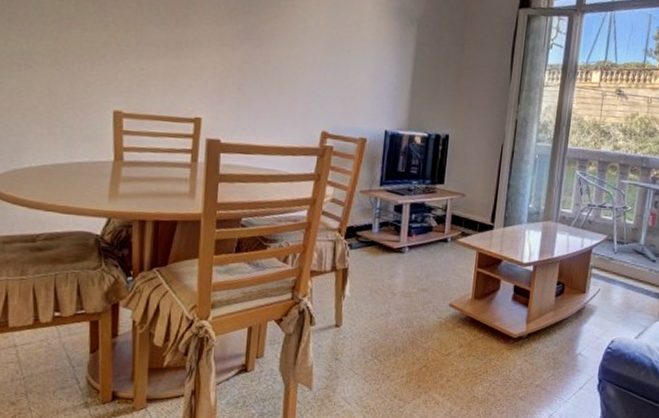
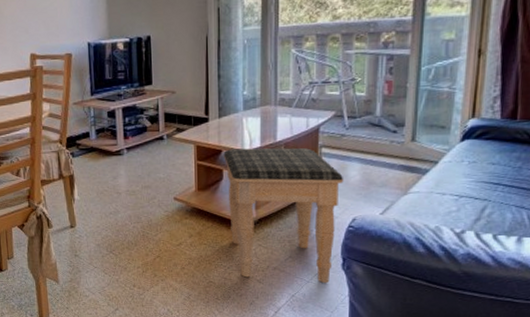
footstool: none [500,260,608,403] -> present [223,147,344,283]

